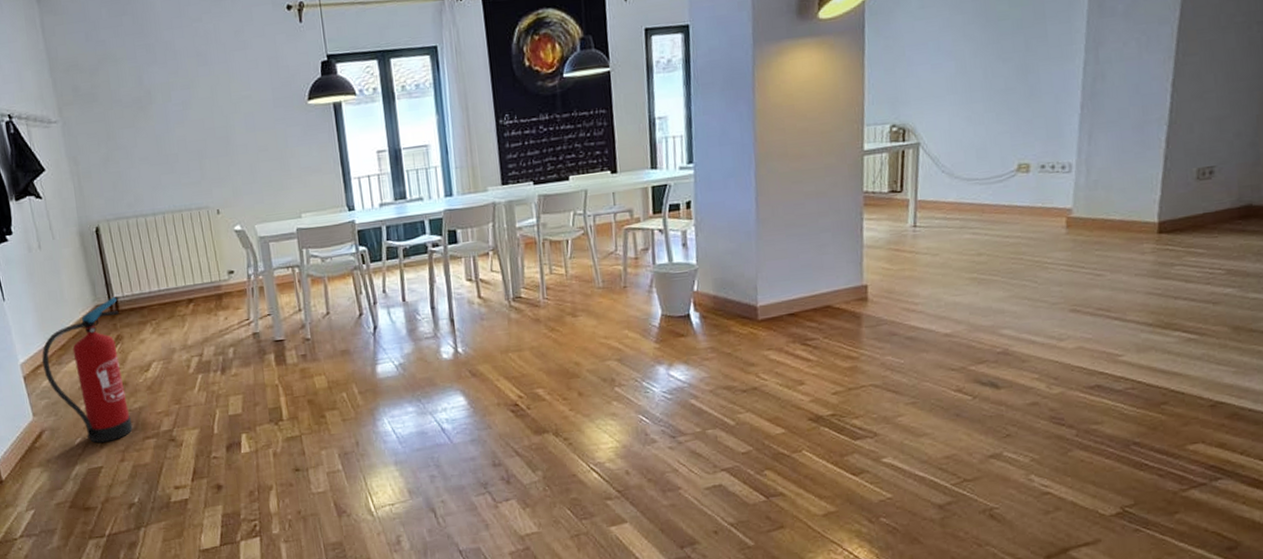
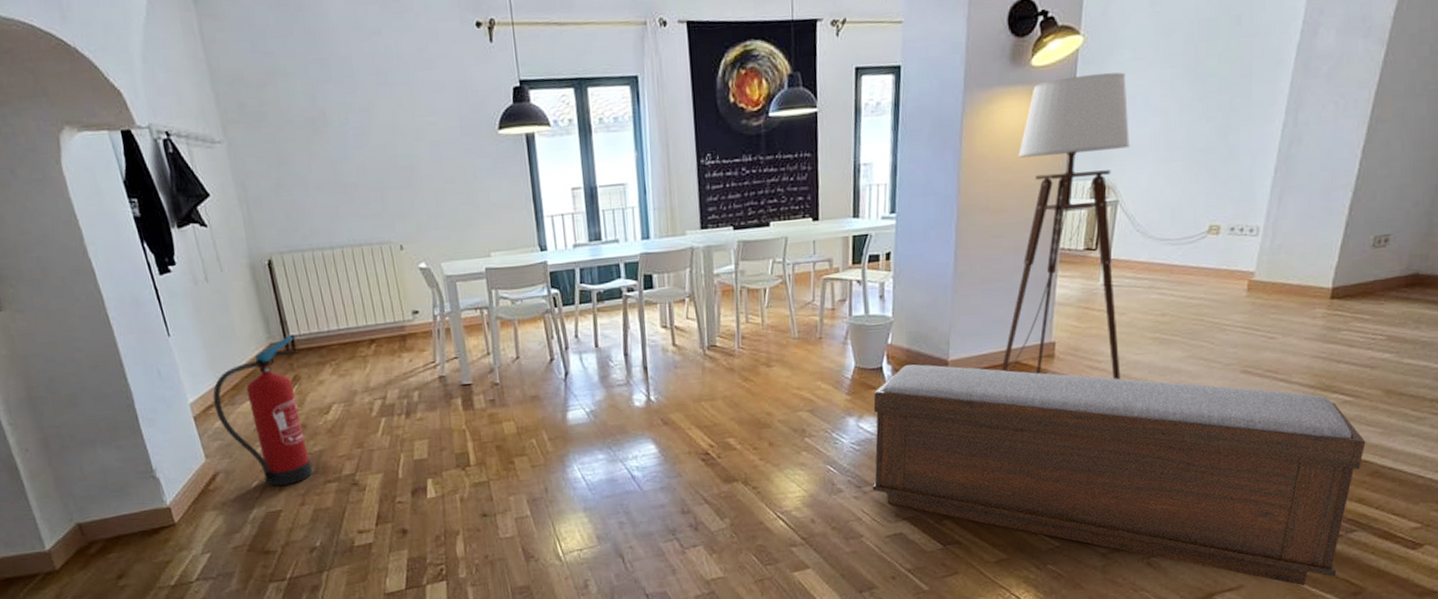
bench: none [683,310,1219,541] -> present [872,364,1366,586]
floor lamp: none [813,20,940,322] -> present [1001,72,1131,380]

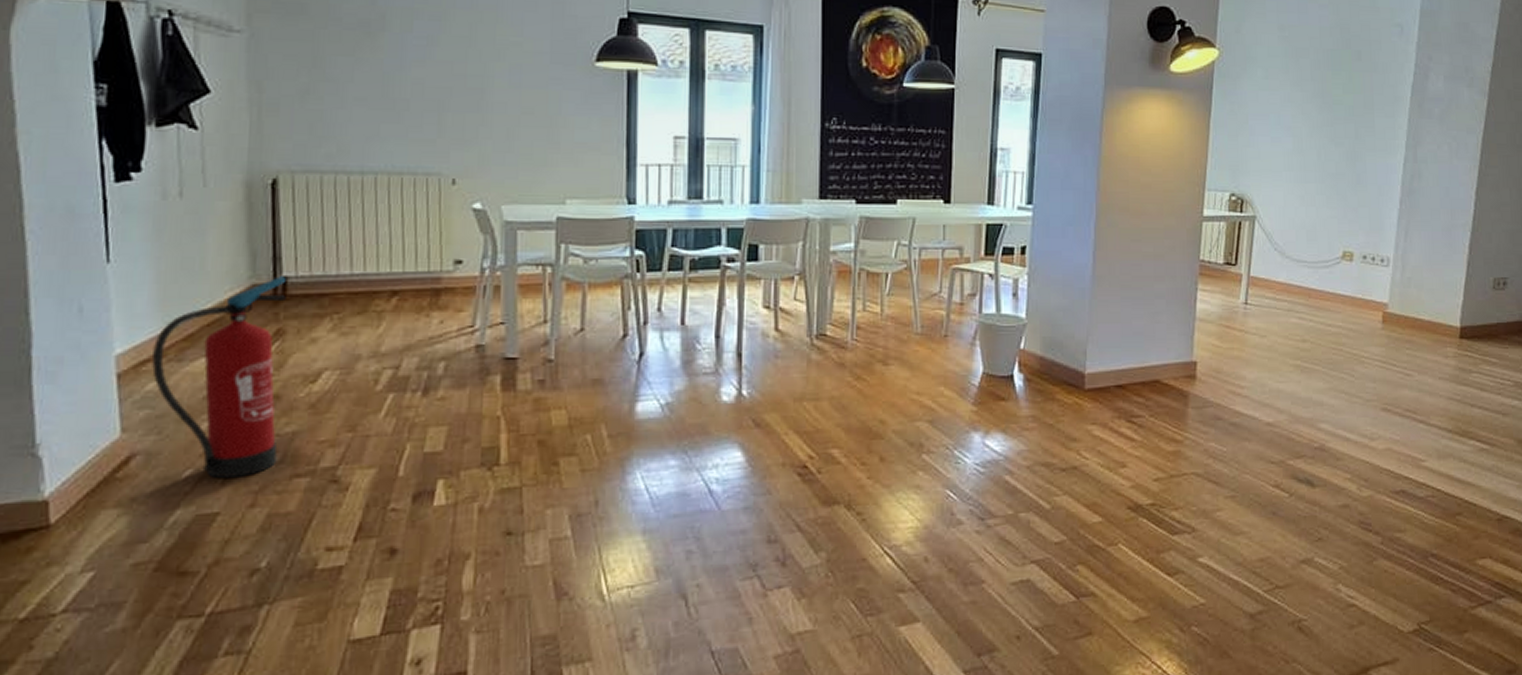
bench: present [872,364,1366,586] -> none [997,375,1505,662]
floor lamp: present [1001,72,1131,380] -> none [1141,87,1266,409]

